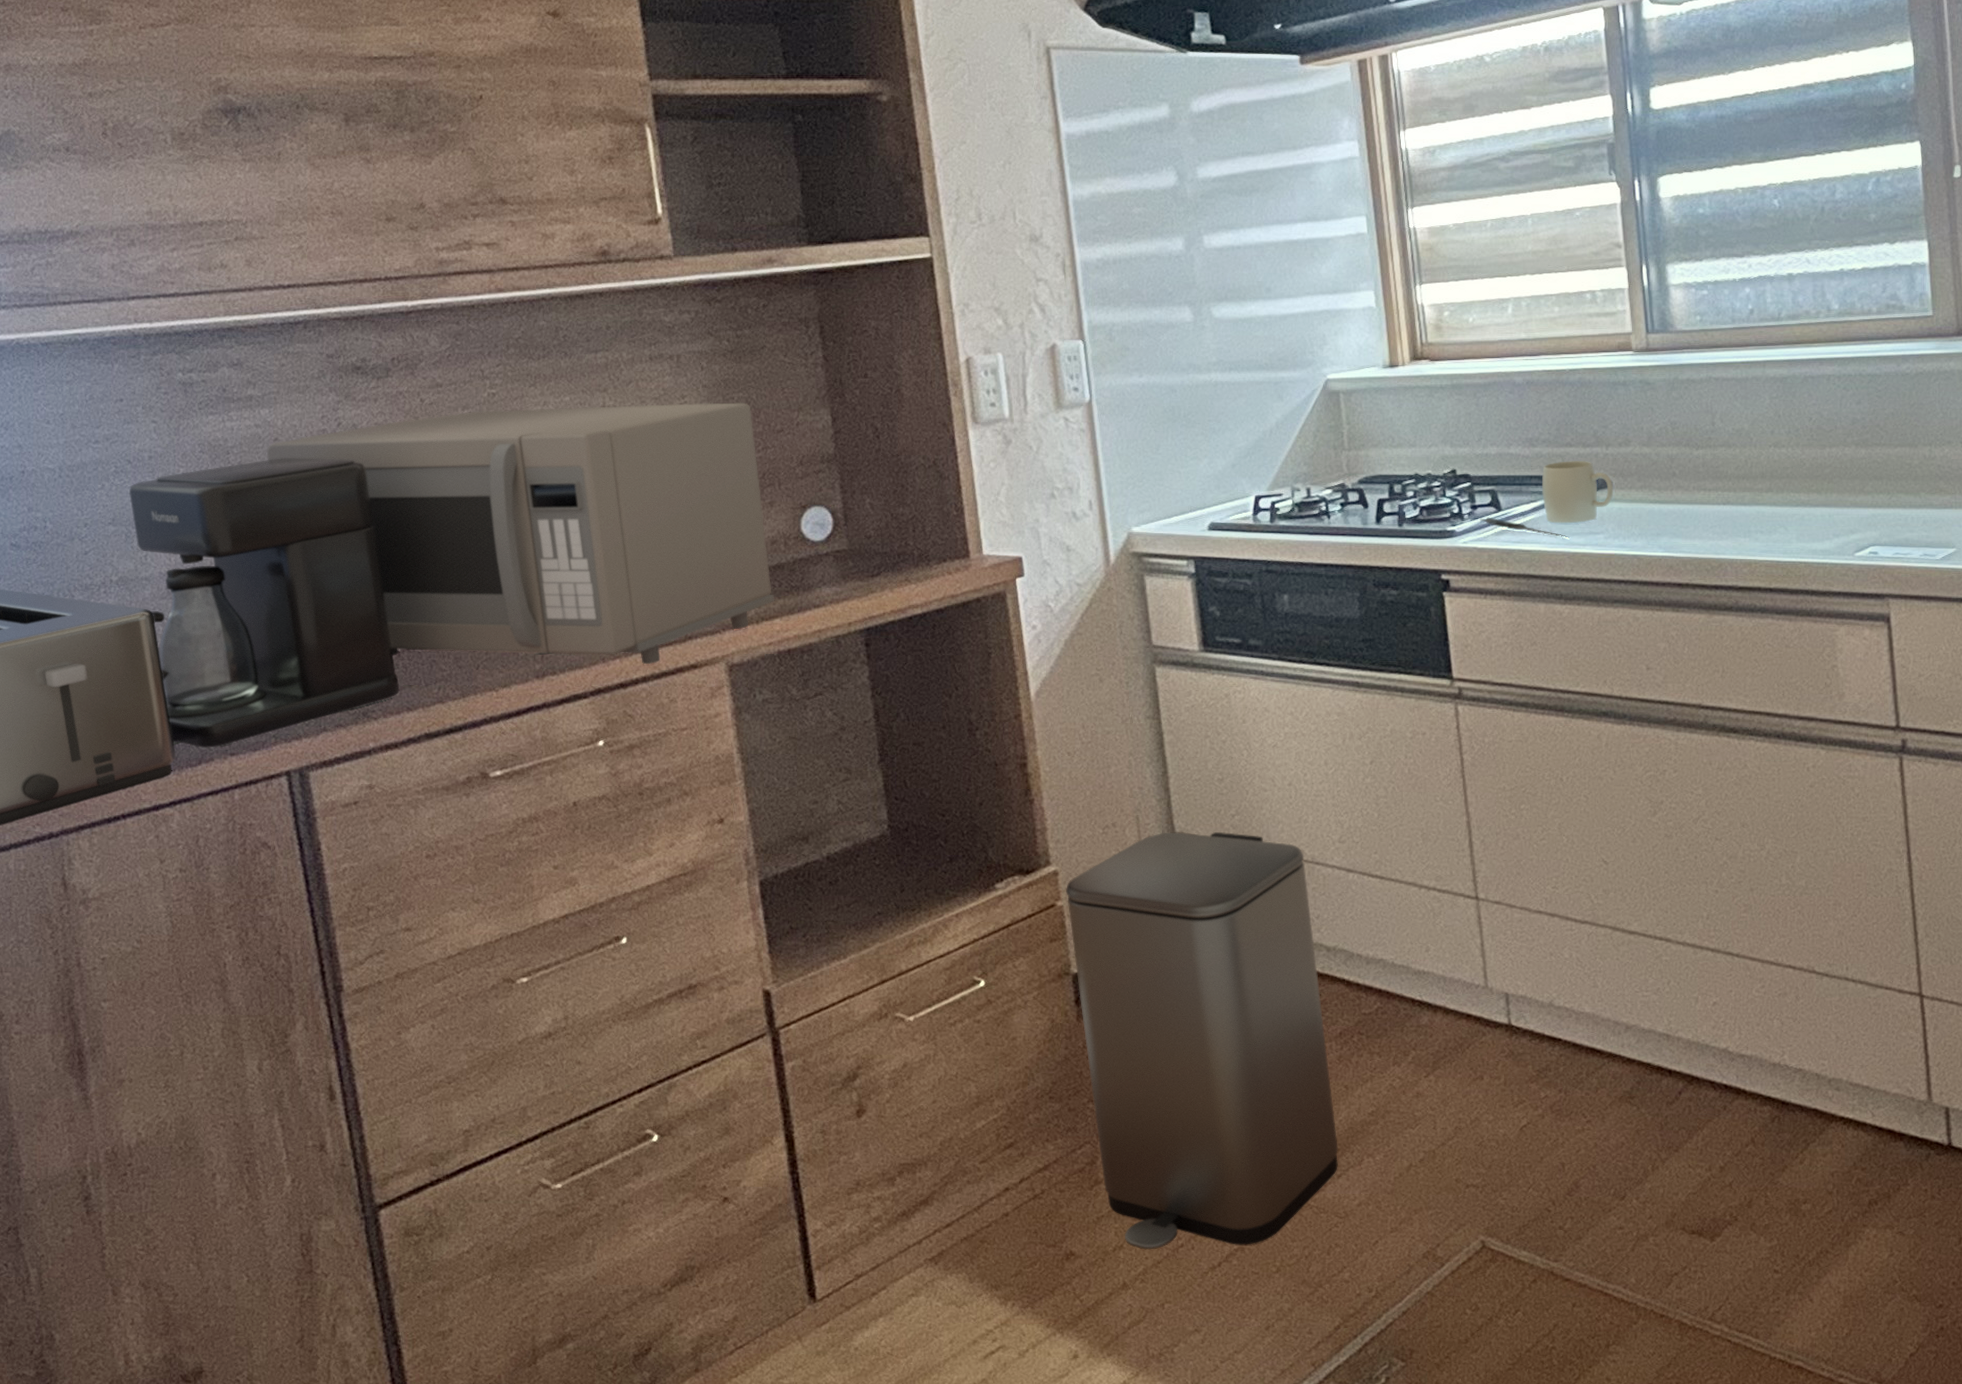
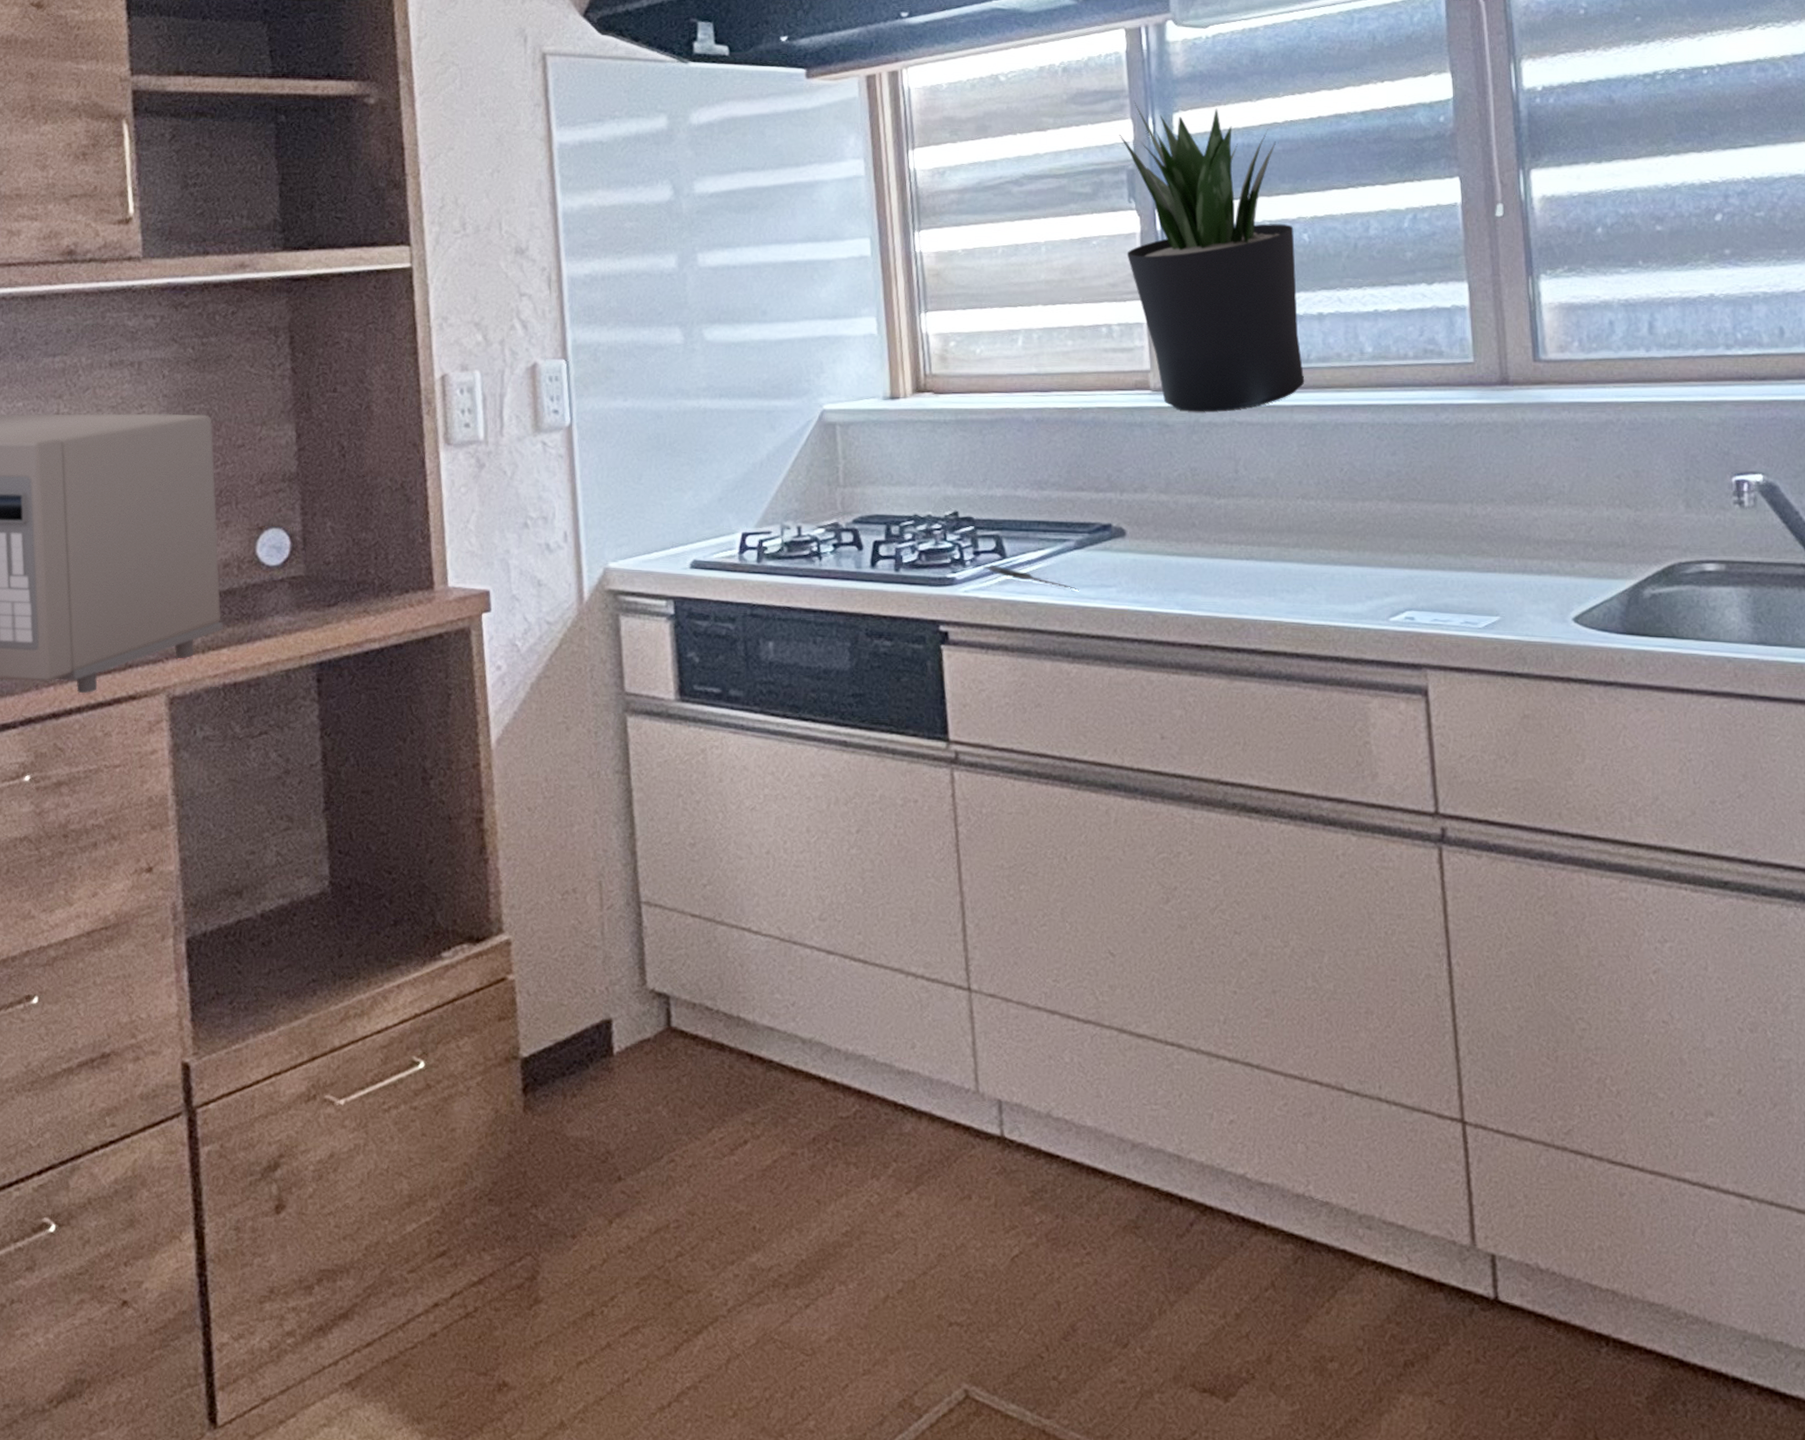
pedal bin: present [1066,831,1338,1250] -> none [518,901,807,1384]
mug: present [1541,461,1614,524] -> none [1050,506,1128,575]
planter: none [1599,77,1776,369] -> present [1119,100,1305,412]

